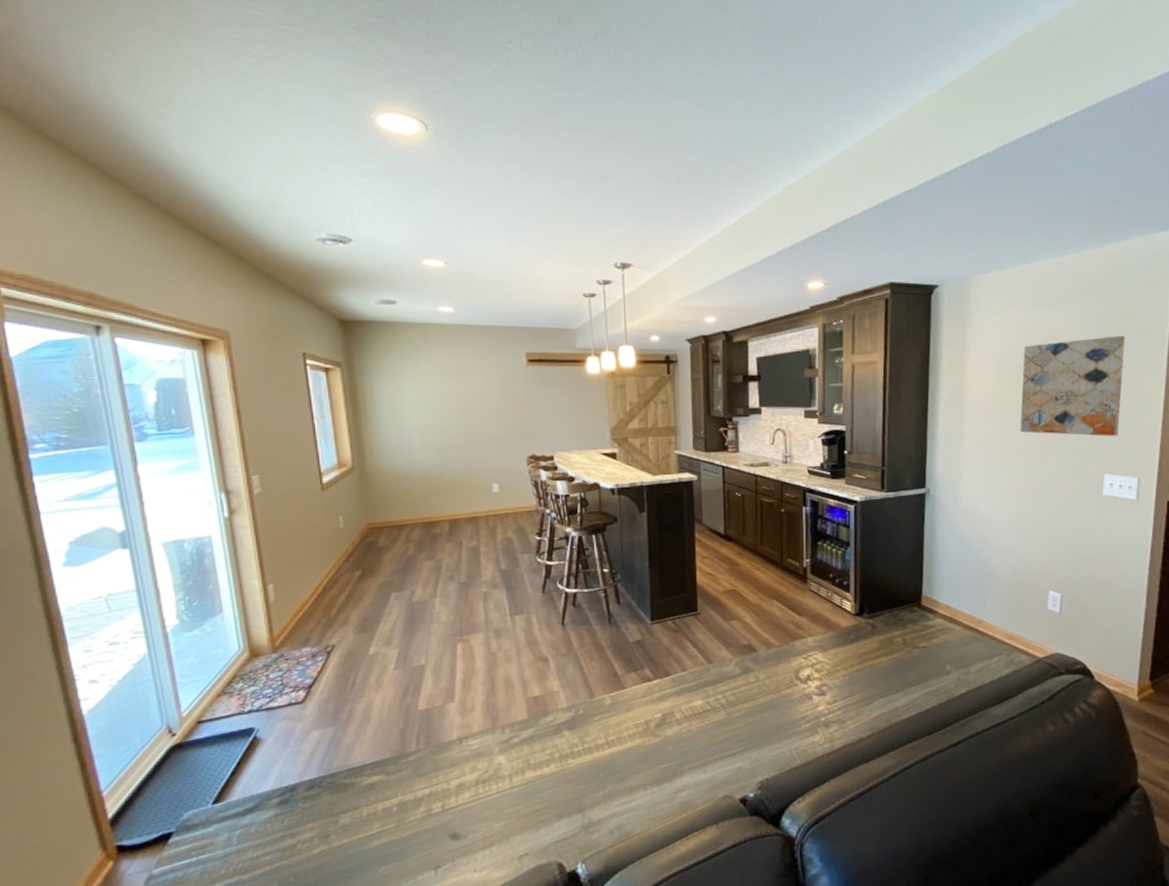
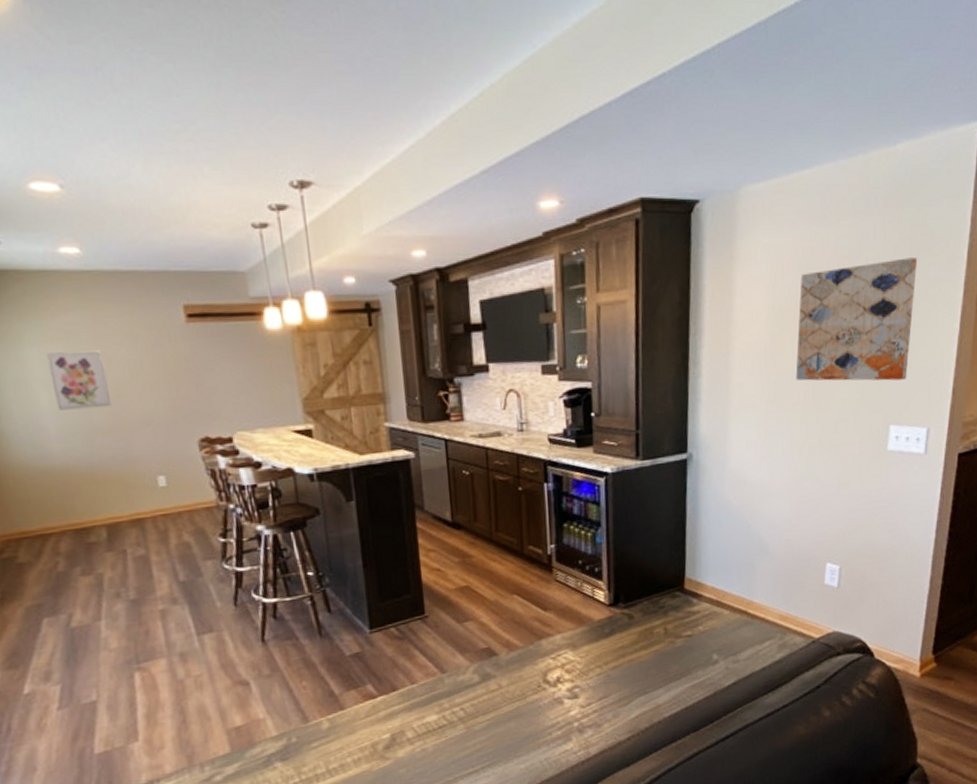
wall art: none [420,384,464,429] -> present [47,350,112,411]

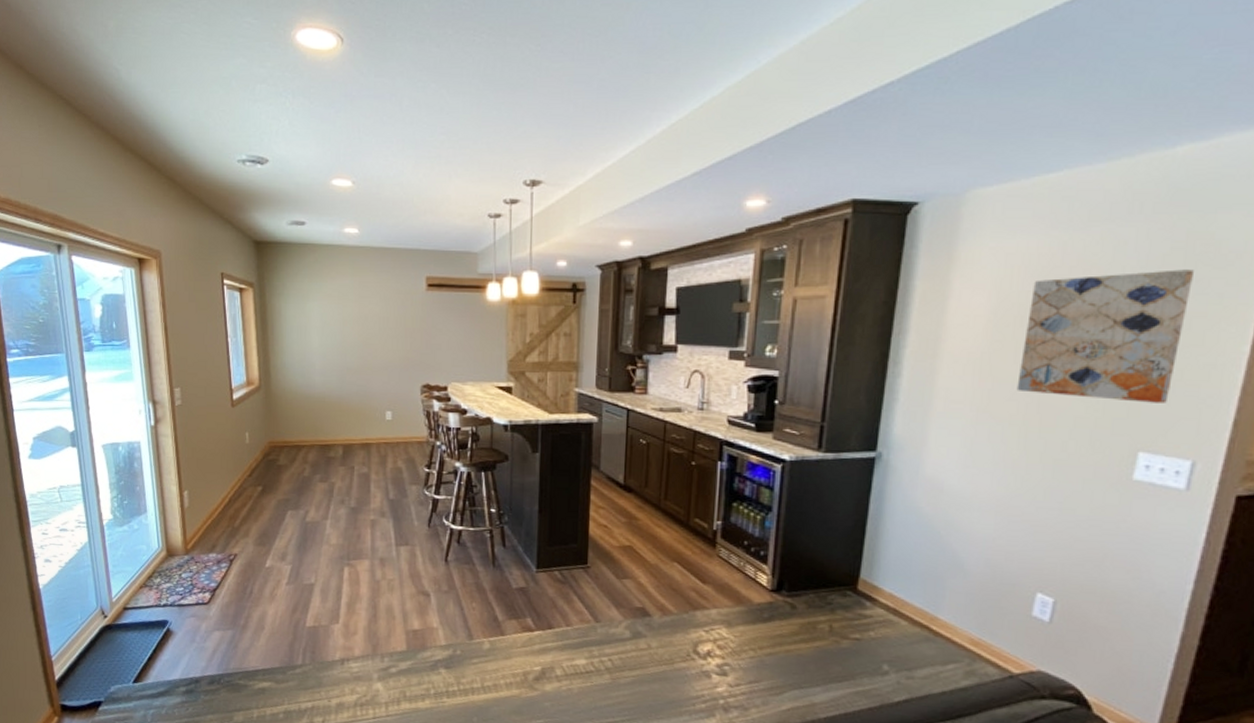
wall art: present [47,350,112,411] -> none [323,307,362,352]

